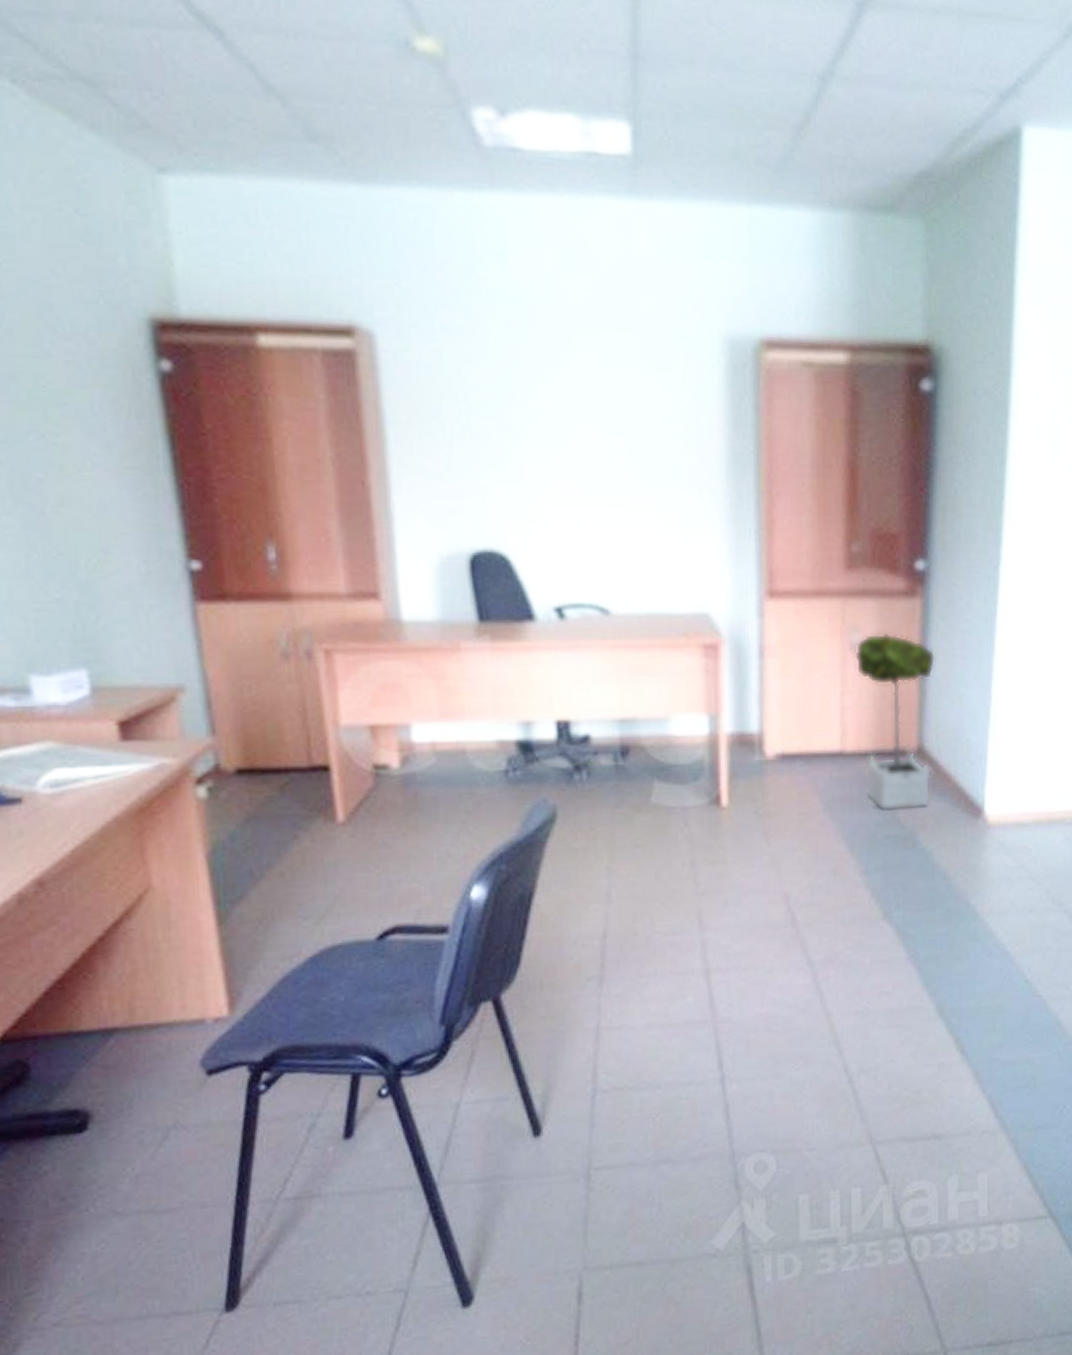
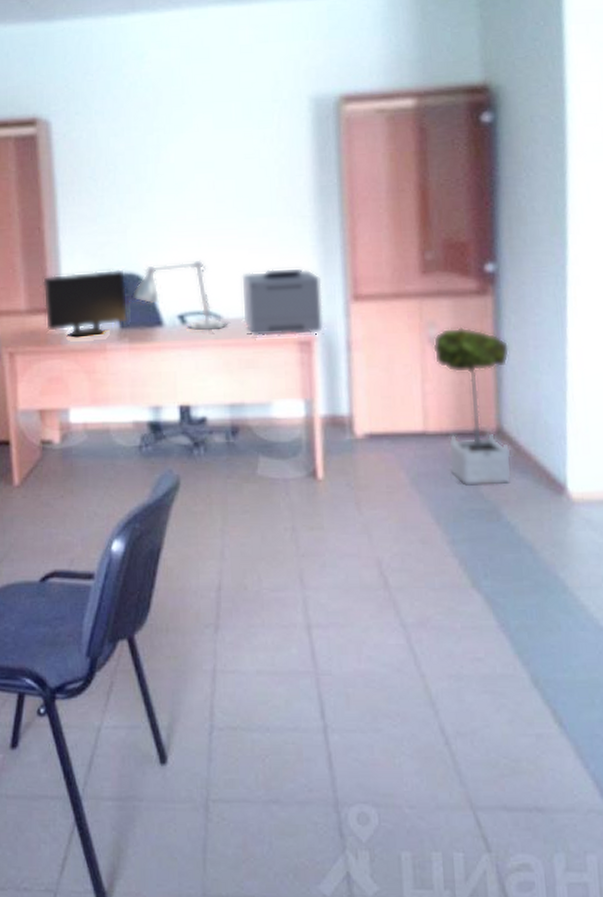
computer monitor: none [370,544,489,634] -> present [43,269,128,339]
desk lamp: none [493,538,617,628] -> present [131,260,227,331]
printer: none [634,553,733,637] -> present [241,267,324,337]

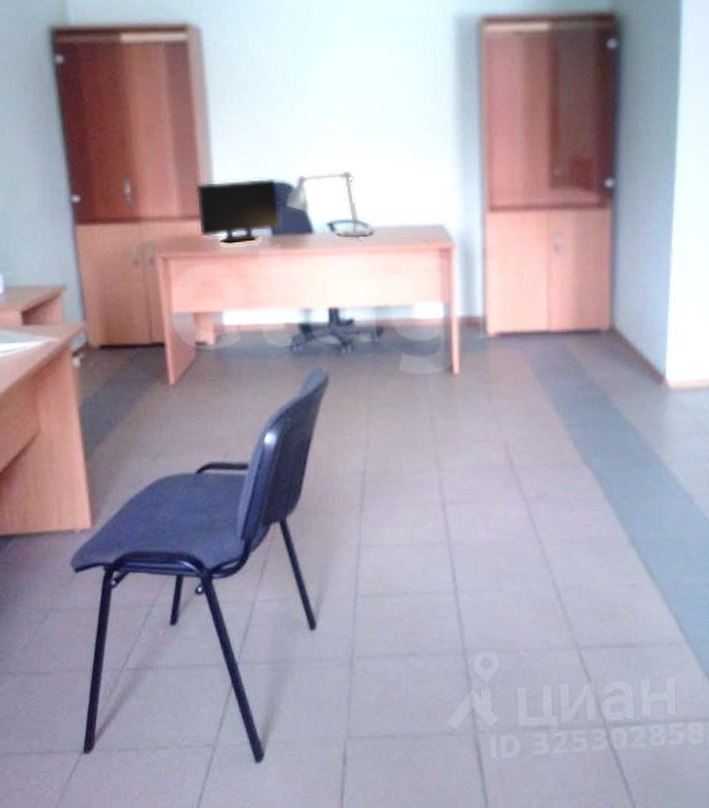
printer: present [241,267,324,337] -> none [387,179,462,244]
potted tree: present [433,326,512,487] -> none [558,236,624,378]

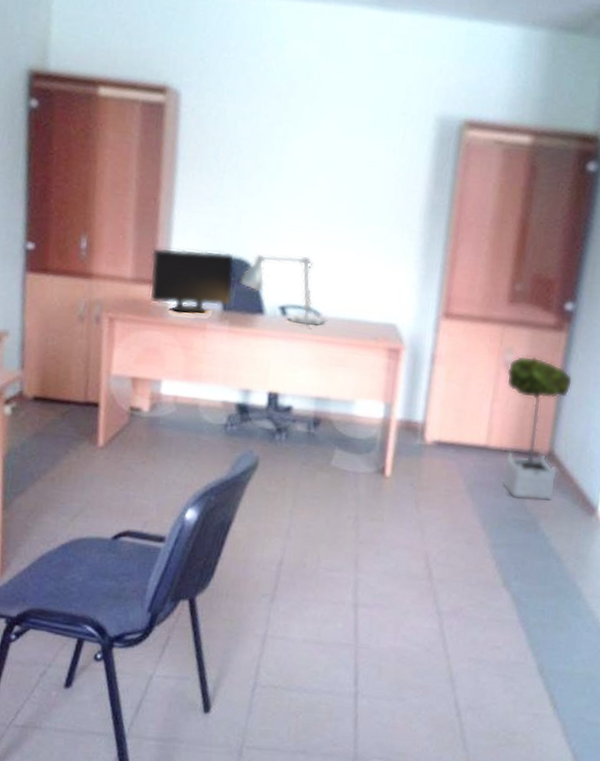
potted tree: none [558,236,624,378] -> present [502,355,573,502]

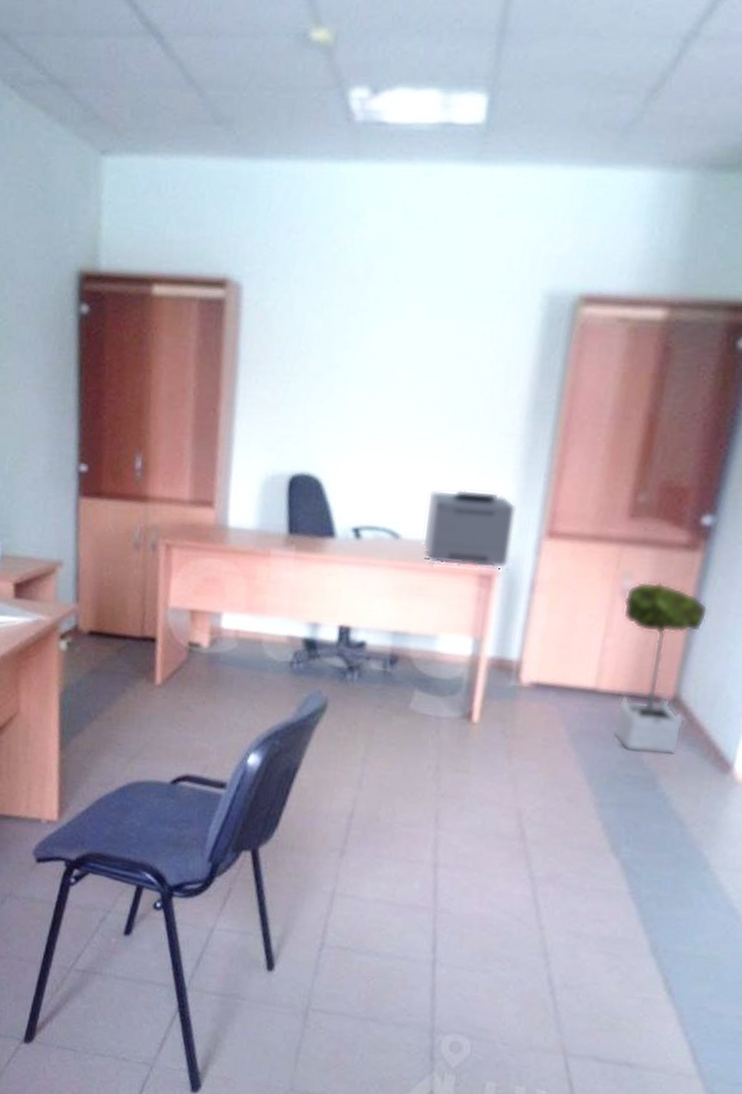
computer monitor: present [149,247,235,316] -> none [208,465,303,541]
desk lamp: present [237,254,325,327] -> none [305,468,405,551]
printer: none [340,276,418,343] -> present [423,490,517,569]

